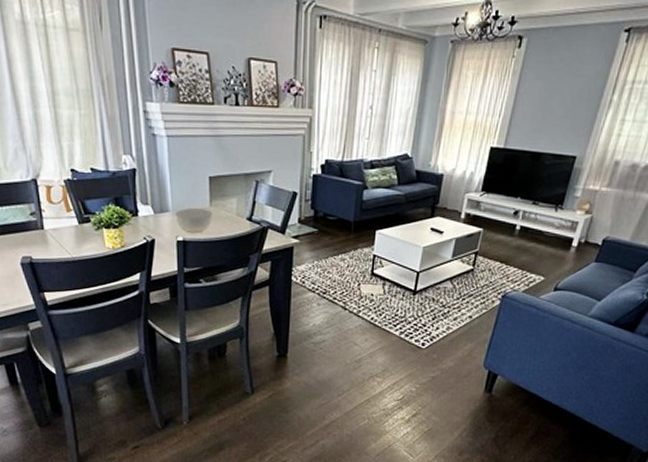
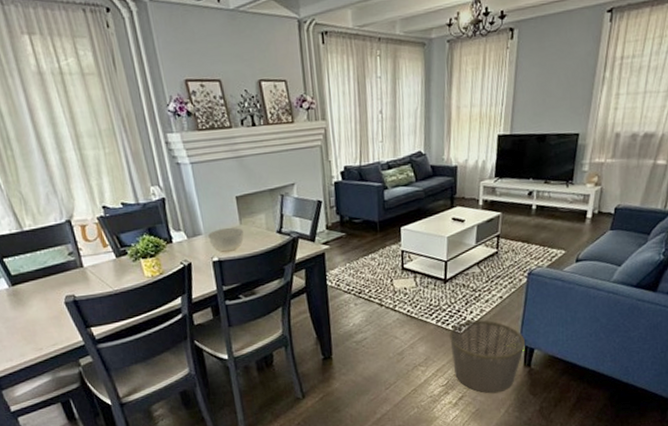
basket: none [411,336,490,415] -> present [449,320,526,394]

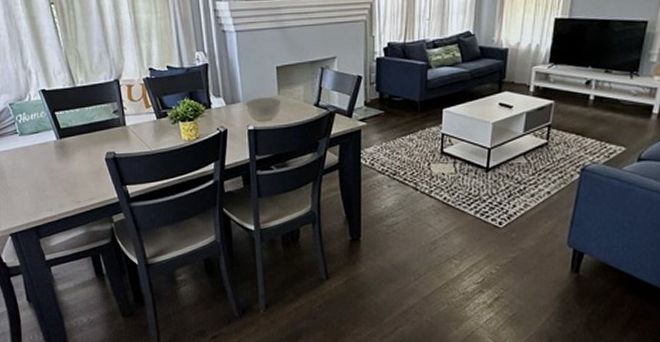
basket: present [449,320,526,394] -> none [488,214,575,298]

